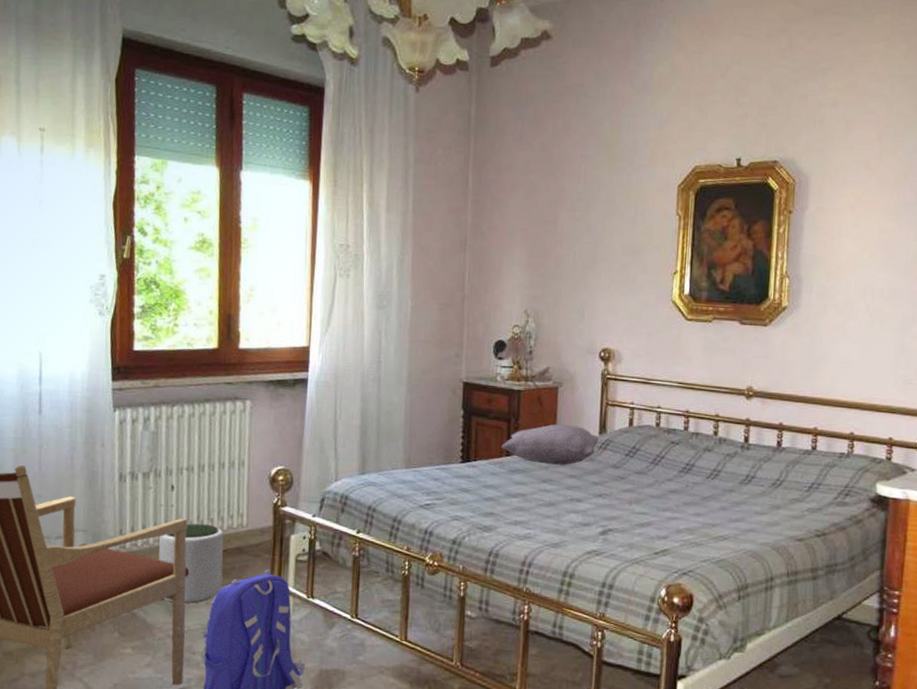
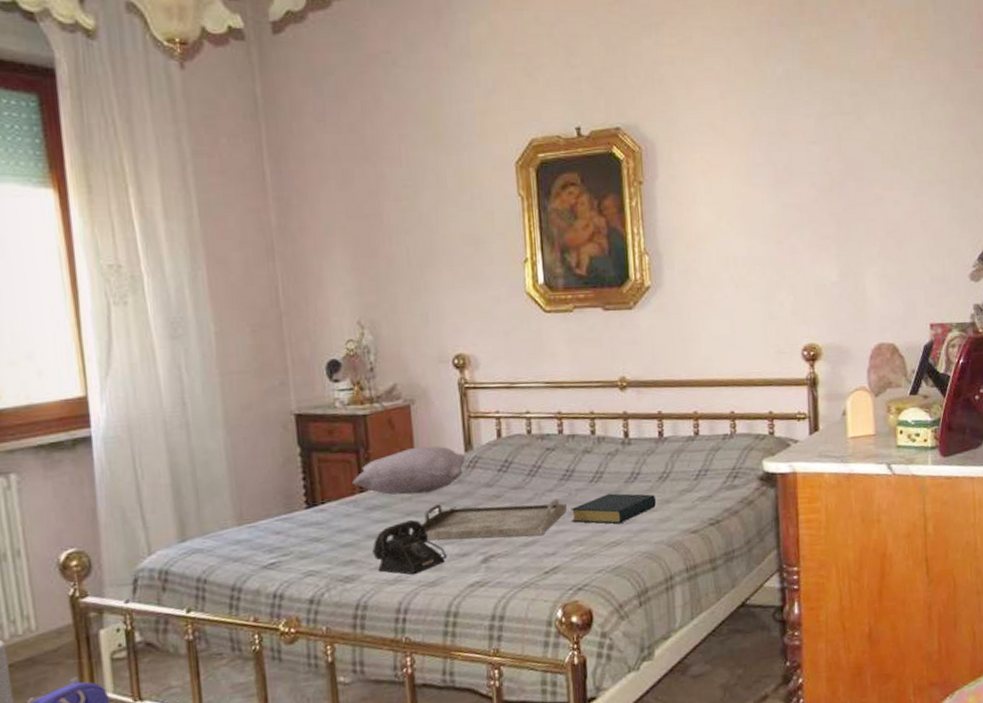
telephone: none [509,486,572,535] -> present [372,519,447,575]
serving tray: none [553,476,683,520] -> present [421,498,567,541]
hardback book: none [685,491,767,521] -> present [570,493,657,524]

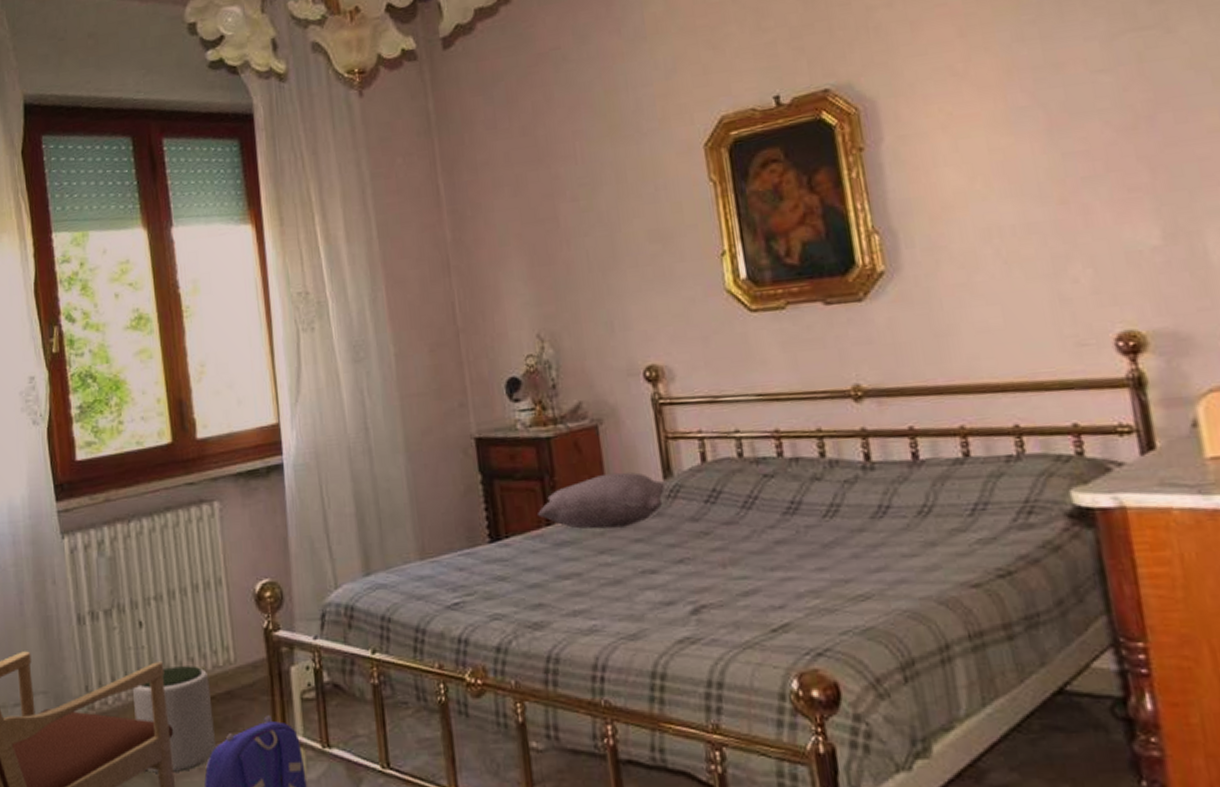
telephone: present [372,519,447,575] -> none [563,558,650,625]
serving tray: present [421,498,567,541] -> none [616,537,795,585]
hardback book: present [570,493,657,524] -> none [800,532,917,572]

